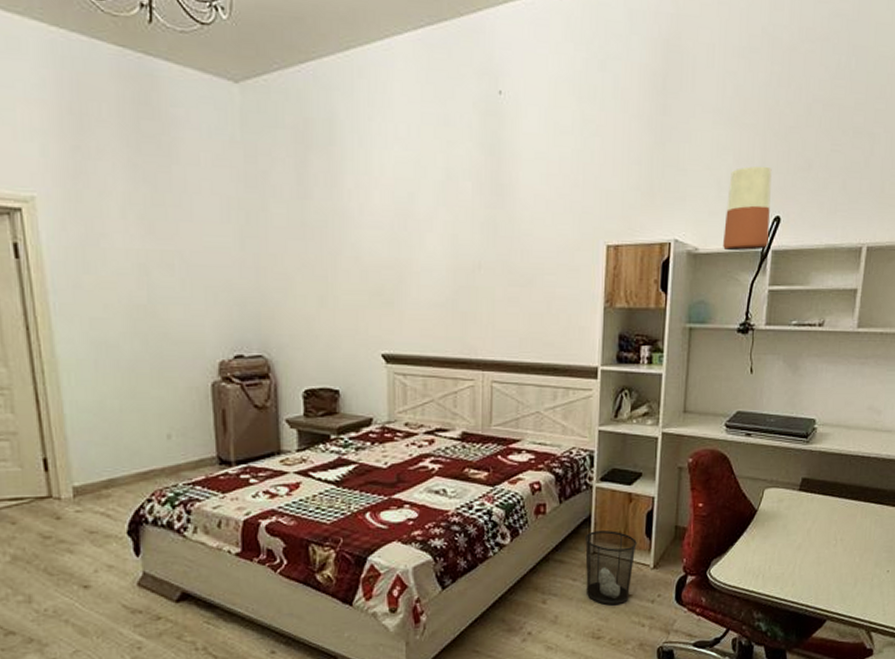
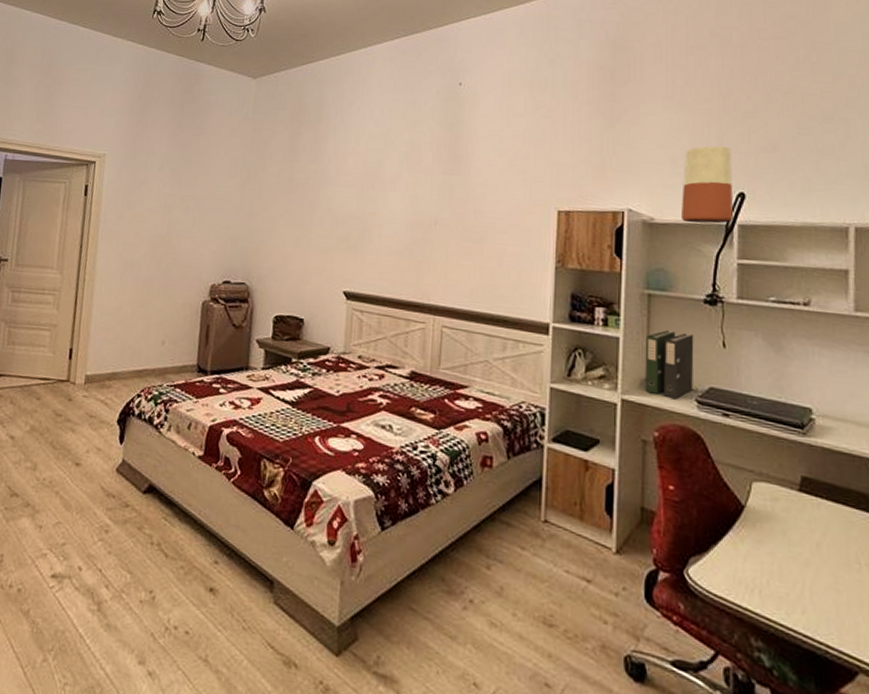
waste bin: present [584,530,637,606] -> none [534,496,595,590]
binder: none [684,362,727,427] -> present [646,330,694,400]

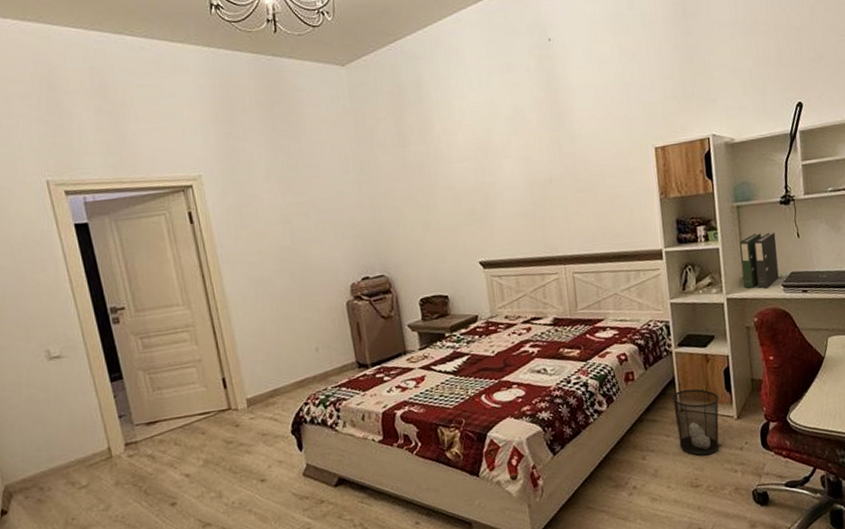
waste bin: none [534,496,595,590] -> present [671,389,719,456]
vase: present [681,146,733,224] -> none [752,62,795,137]

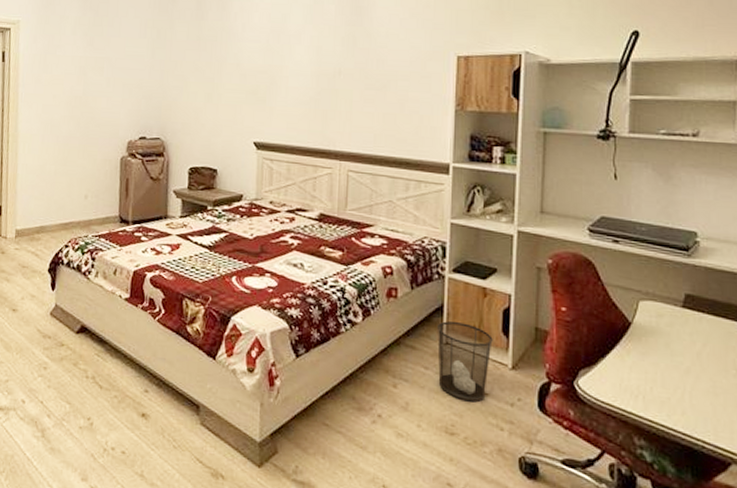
binder: present [739,232,779,289] -> none [541,166,587,229]

